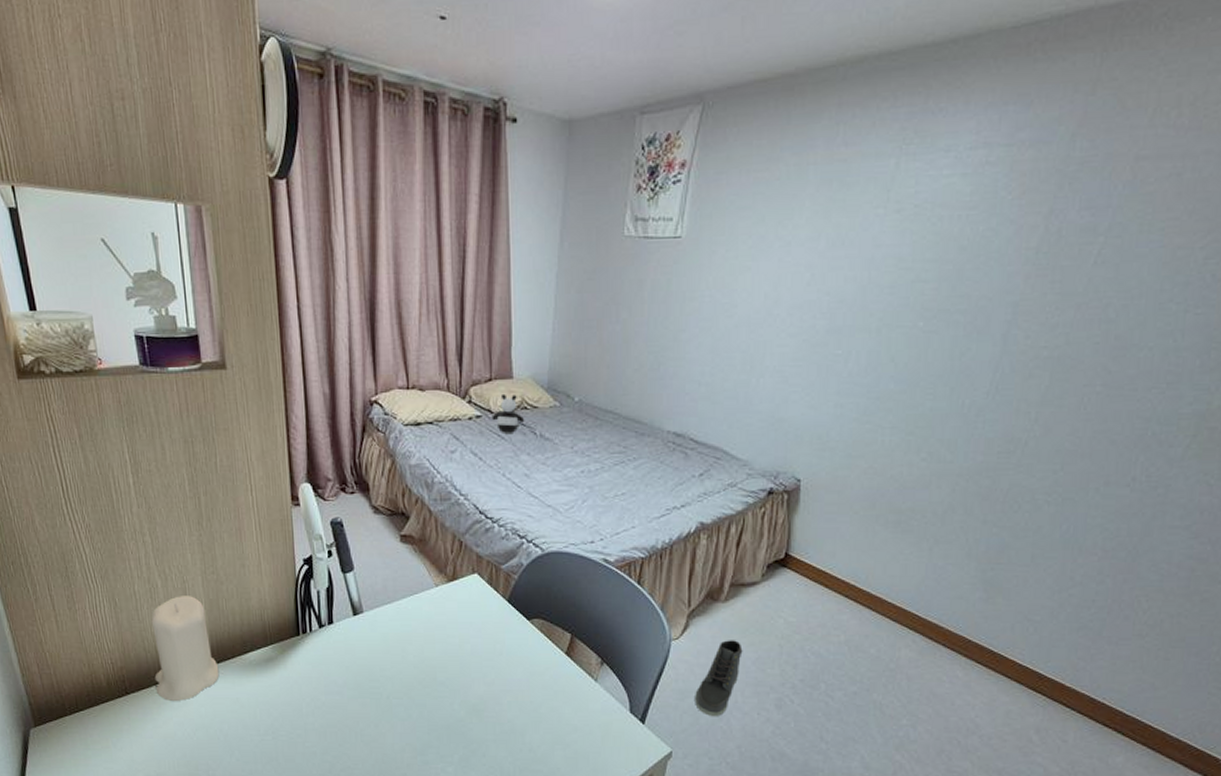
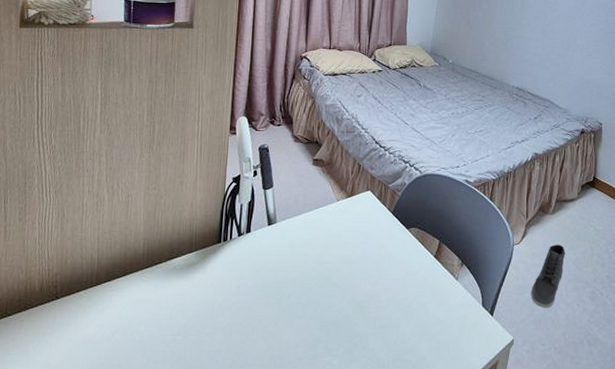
candle: present [151,596,220,702] -> none [84,208,146,305]
stuffed animal: present [491,393,525,433] -> none [389,55,414,84]

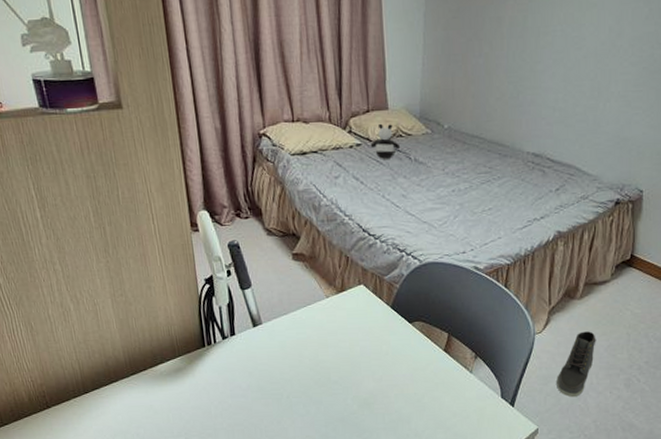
stuffed animal: none [389,55,414,84] -> present [370,123,401,159]

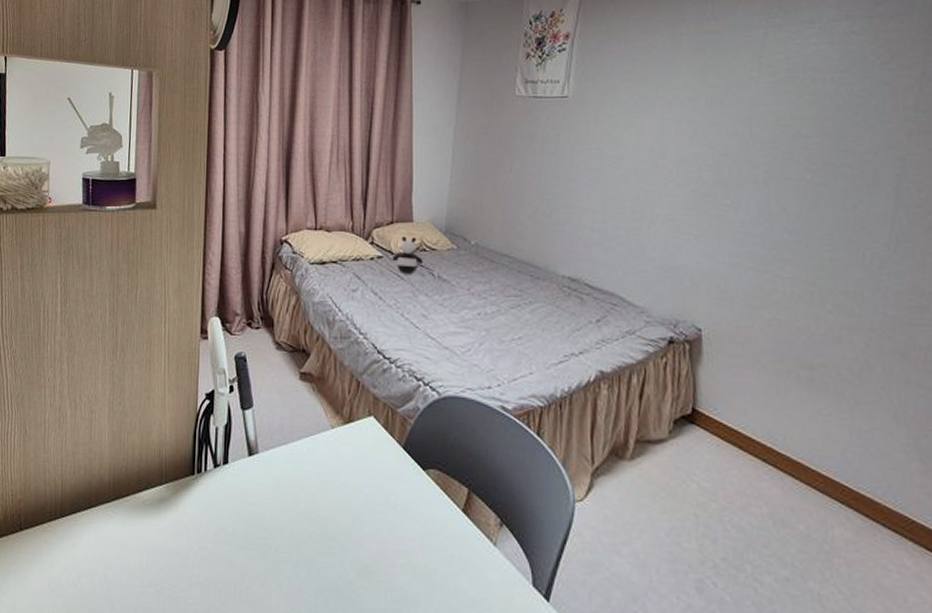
sneaker: present [557,331,596,398] -> none [604,505,654,599]

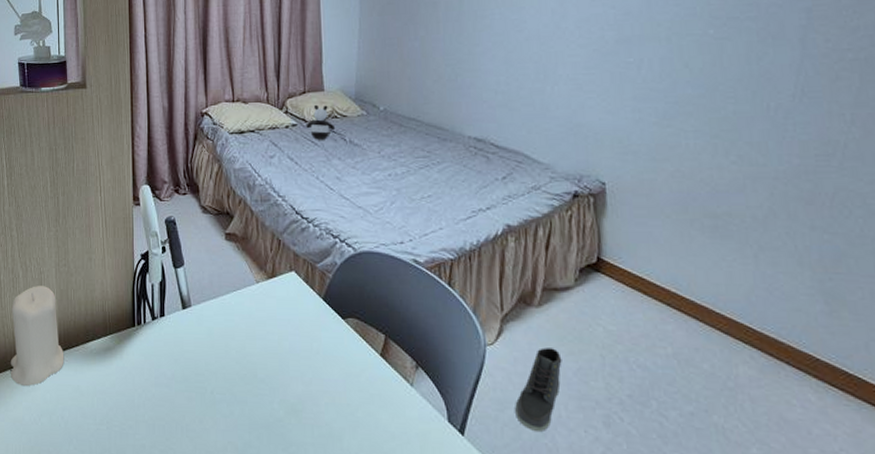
candle: none [48,426,112,542] -> present [10,286,64,387]
sneaker: none [604,505,654,599] -> present [515,347,562,433]

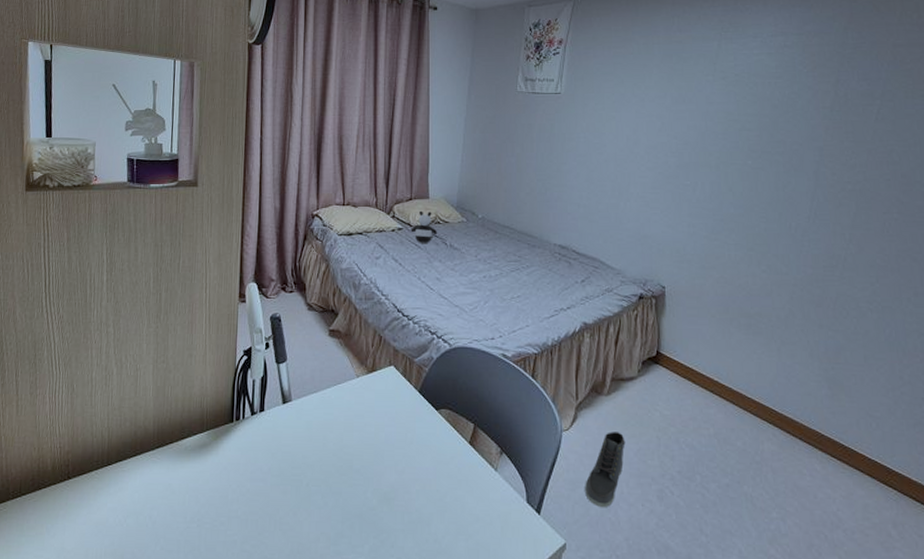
candle: present [10,286,64,387] -> none [96,383,157,487]

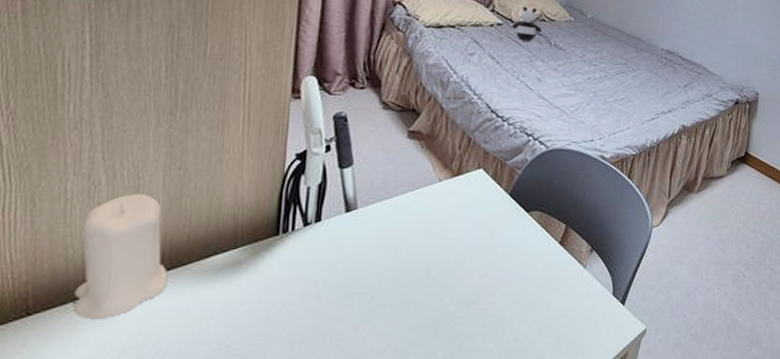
candle: none [96,383,157,487] -> present [73,194,168,320]
sneaker: present [585,432,625,508] -> none [668,225,709,294]

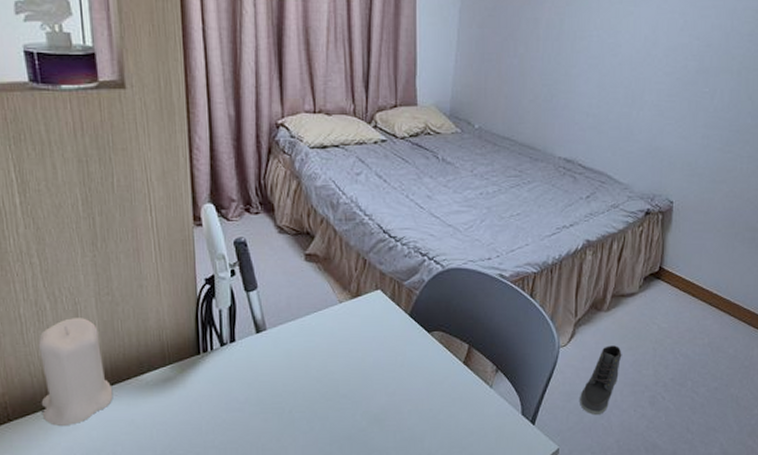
stuffed animal: present [512,6,542,41] -> none [396,119,428,157]
sneaker: none [668,225,709,294] -> present [580,345,622,416]

